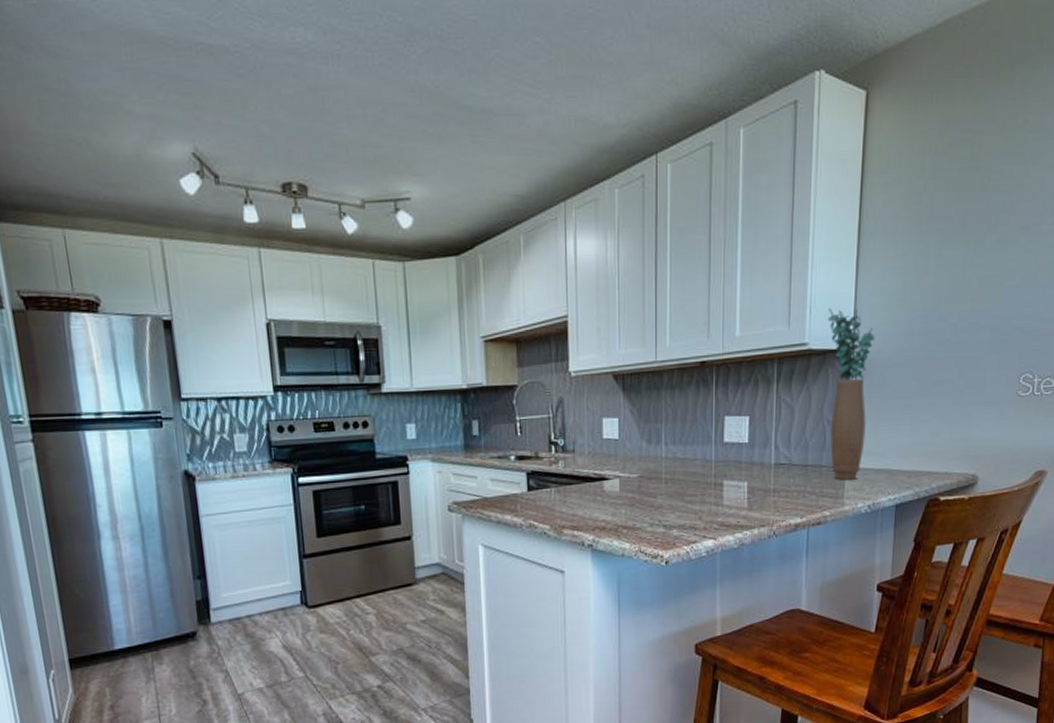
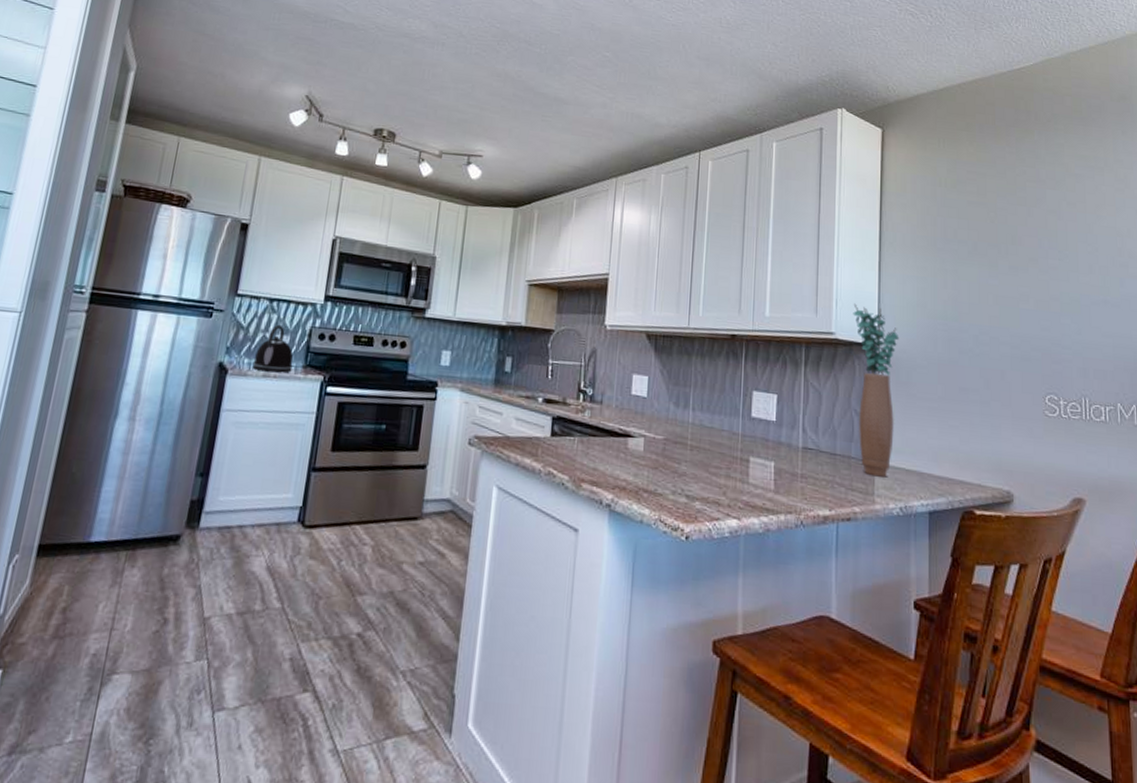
kettle: none [218,423,259,473] -> present [252,324,293,373]

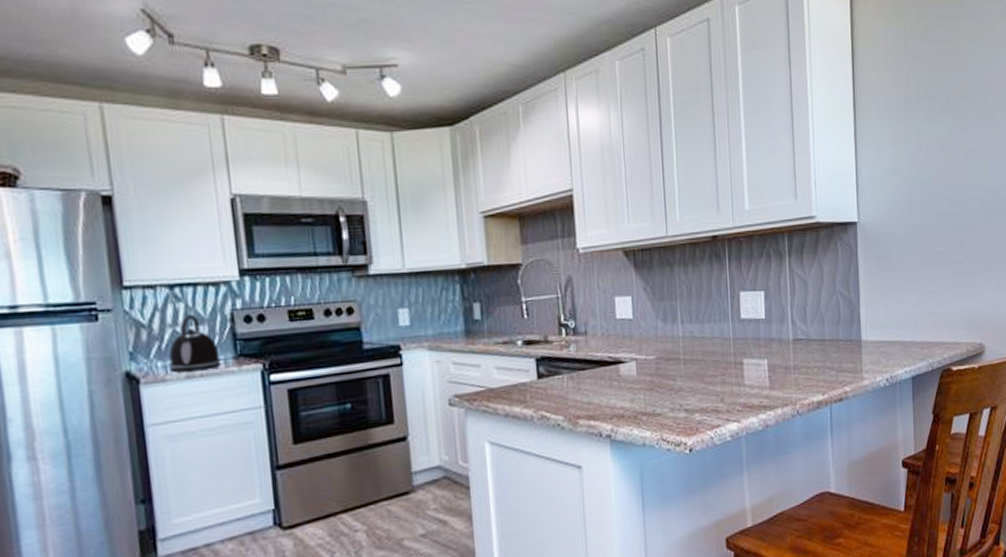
vase: present [853,303,900,479] -> none [832,181,878,355]

